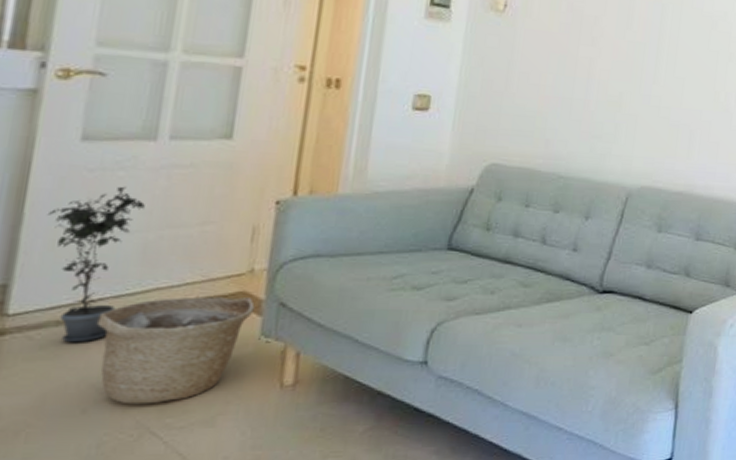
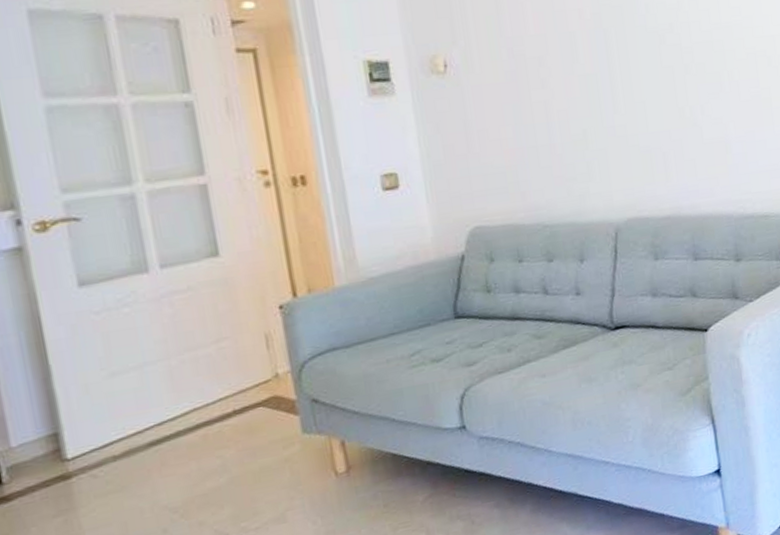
potted plant: present [47,186,145,343] -> none [71,321,163,474]
basket: present [97,296,255,405] -> none [150,400,290,518]

